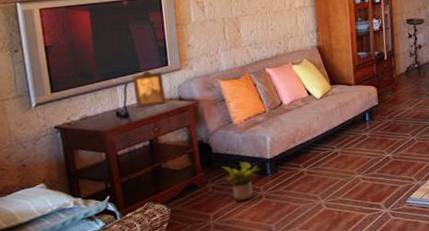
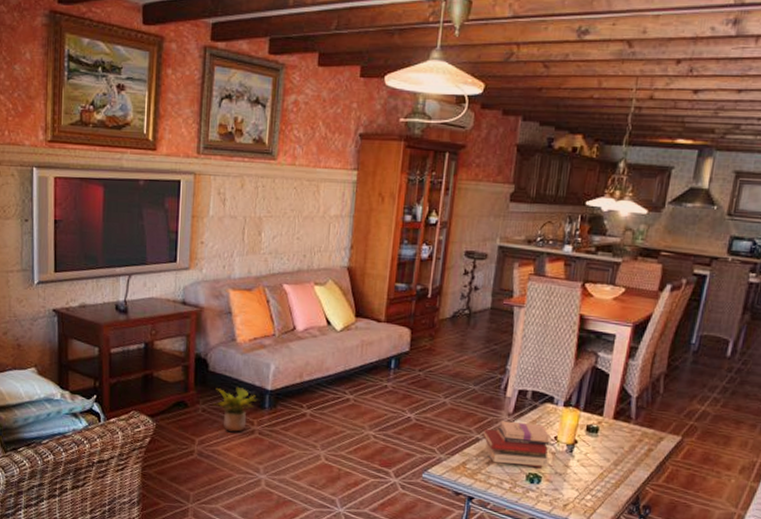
photo frame: present [132,70,166,109] -> none [136,263,169,306]

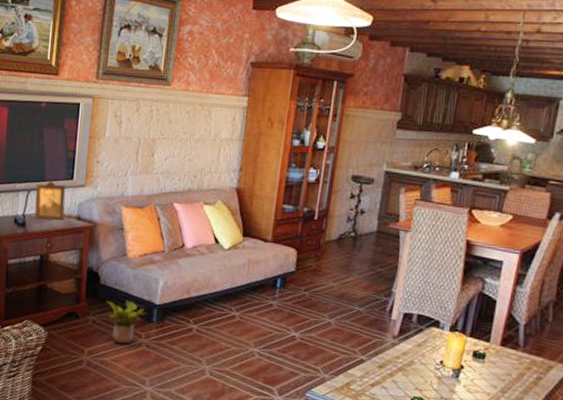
photo frame: none [136,263,169,306] -> present [34,180,66,221]
books: present [483,420,550,468] -> none [367,342,436,393]

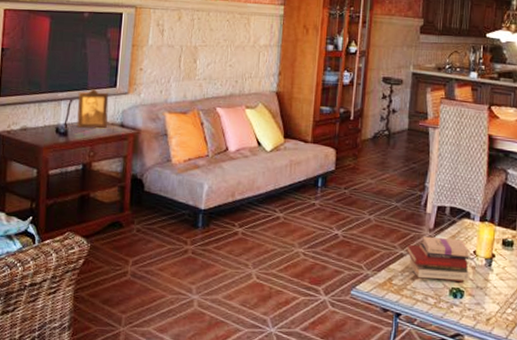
potted plant: present [103,300,146,344] -> none [148,206,192,252]
books: none [367,342,436,393] -> present [407,236,470,283]

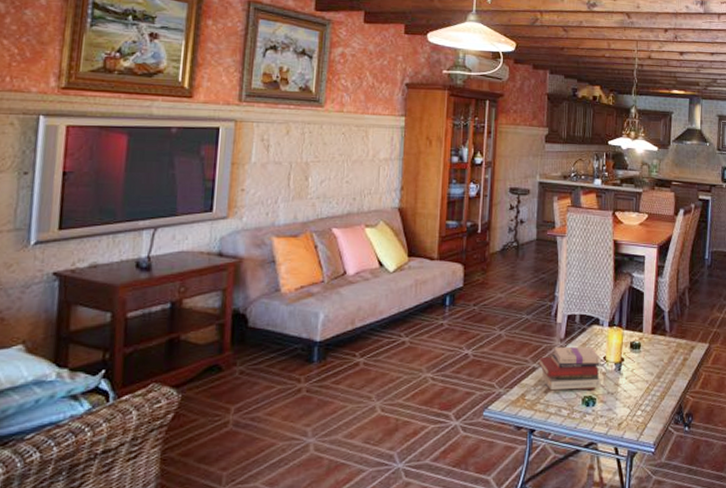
photo frame: present [76,88,109,129] -> none [162,214,204,261]

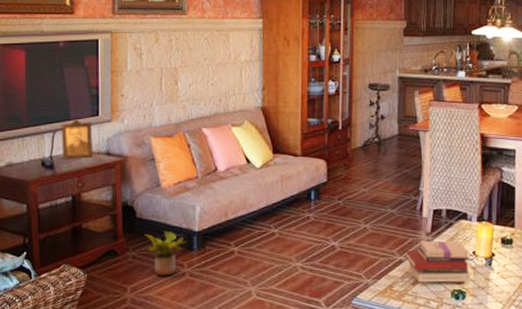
photo frame: none [162,214,204,261] -> present [61,118,93,160]
potted plant: none [253,341,306,393] -> present [143,230,186,276]

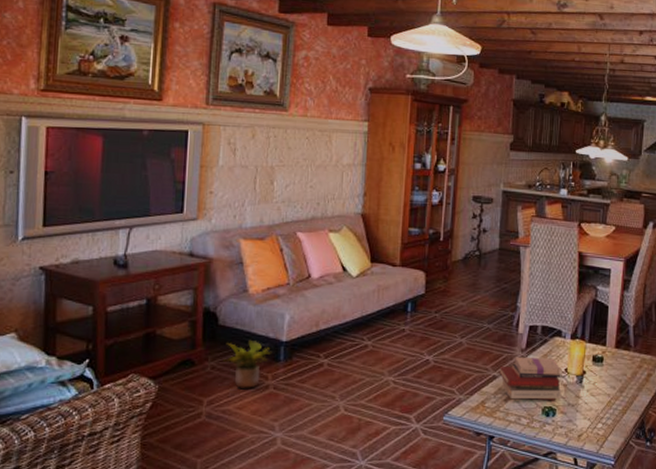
photo frame: present [61,118,93,160] -> none [137,214,175,260]

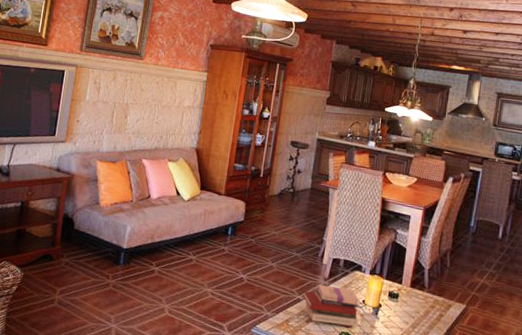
potted plant: present [224,339,272,388] -> none [75,244,114,284]

